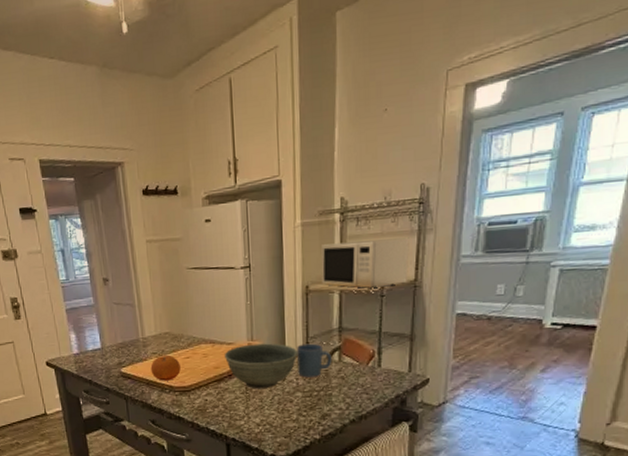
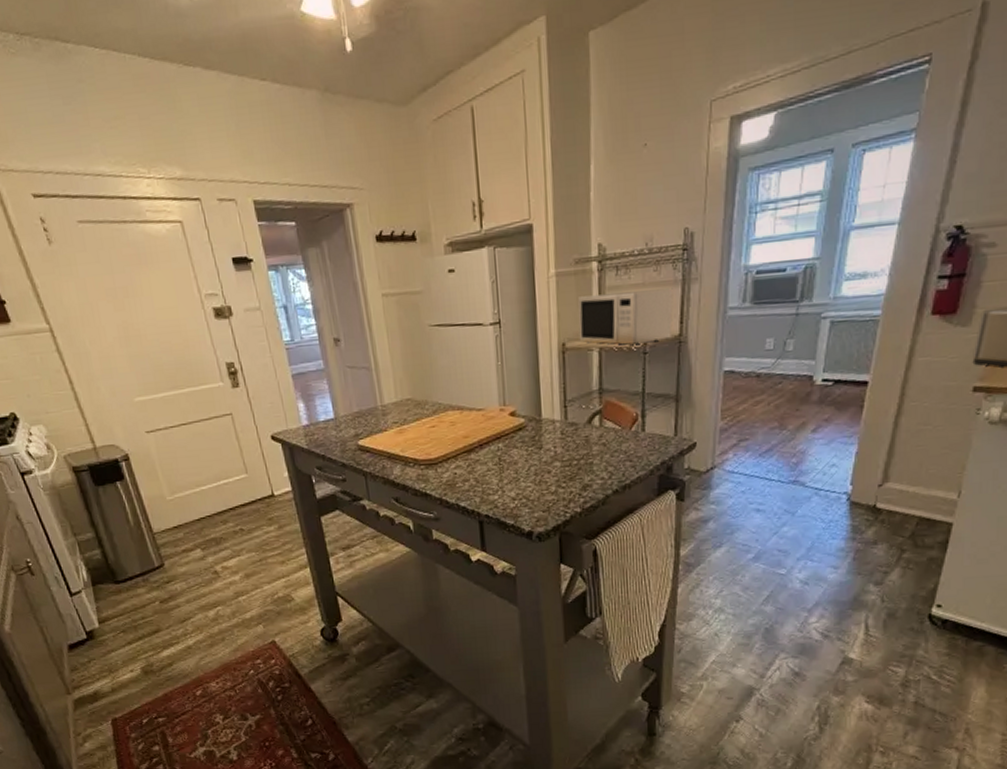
fruit: present [150,356,181,381] -> none [391,425,426,454]
bowl: present [225,343,299,389] -> none [475,408,556,460]
mug: present [296,343,333,379] -> none [553,407,593,447]

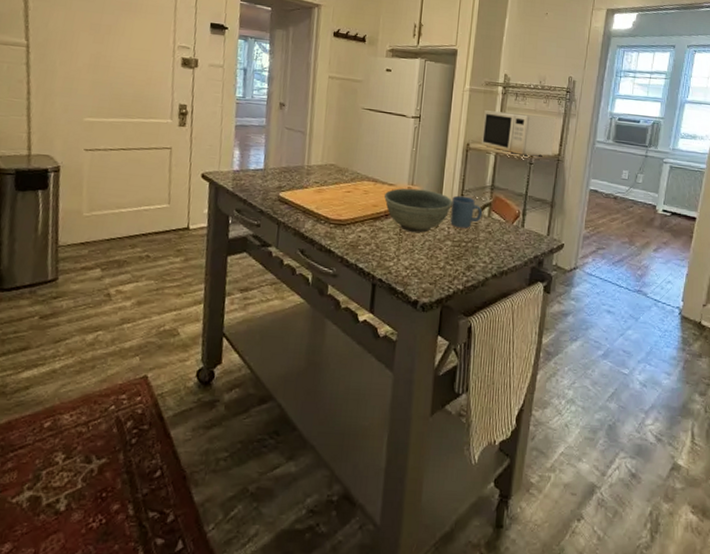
bowl: none [475,408,556,460] -> present [384,188,453,234]
mug: none [553,407,593,447] -> present [450,195,483,230]

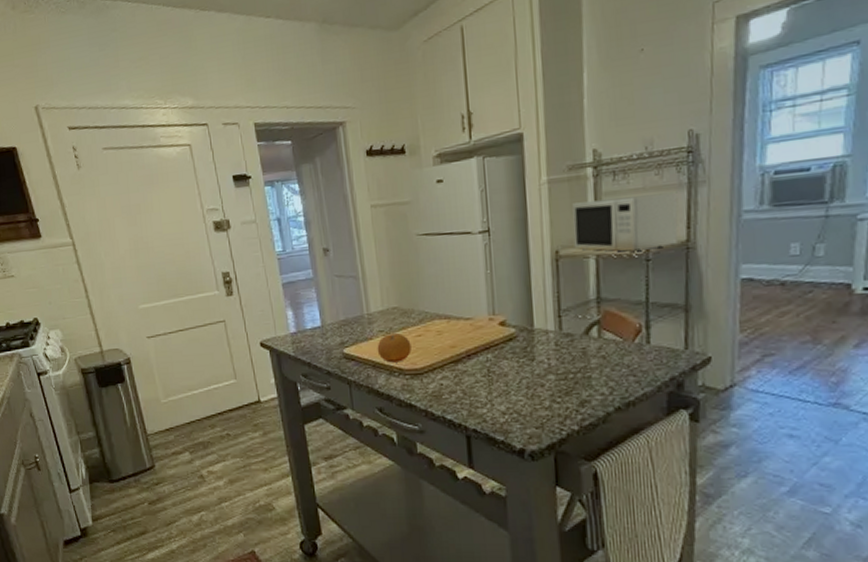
fruit: none [309,186,340,212] -> present [377,333,412,363]
bowl: present [384,188,453,234] -> none [462,317,550,372]
mug: present [450,195,483,230] -> none [546,317,591,359]

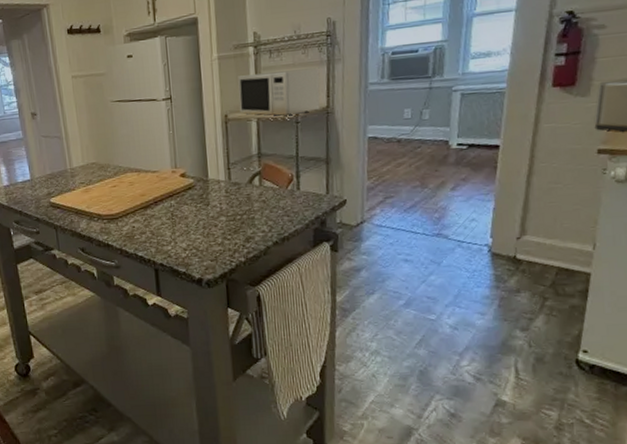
fruit: present [377,333,412,363] -> none [79,185,108,210]

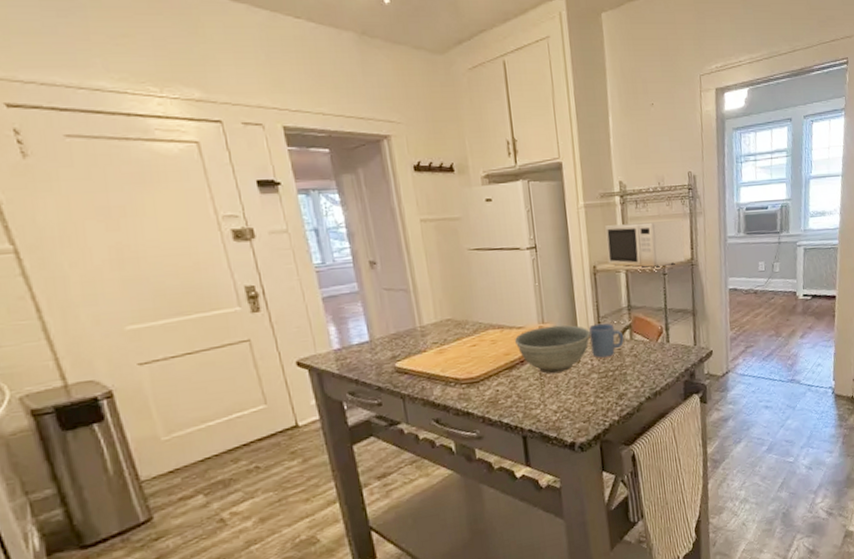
bowl: none [150,170,221,215] -> present [515,325,591,375]
mug: none [218,169,254,203] -> present [588,322,625,359]

